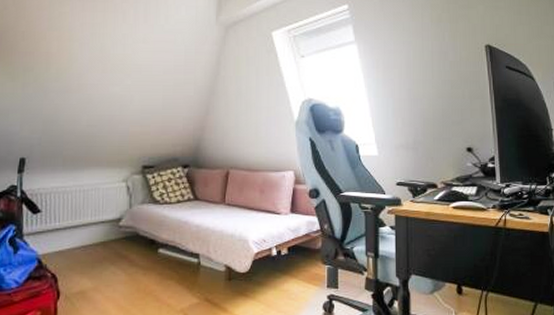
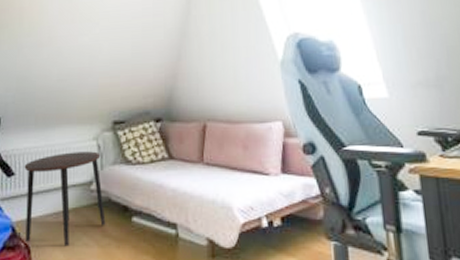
side table: none [51,192,133,275] -> present [24,151,106,247]

